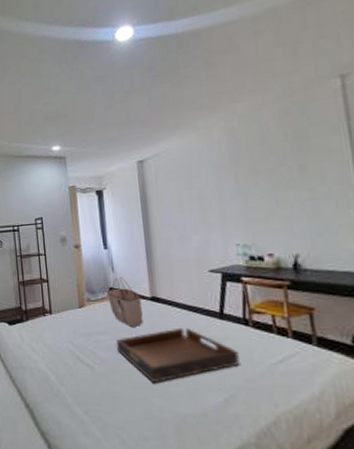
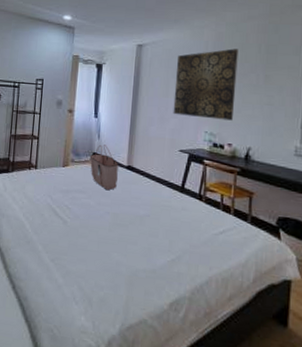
serving tray: present [117,327,240,384] -> none [90,195,190,241]
wall art: none [187,142,268,231] -> present [173,48,239,121]

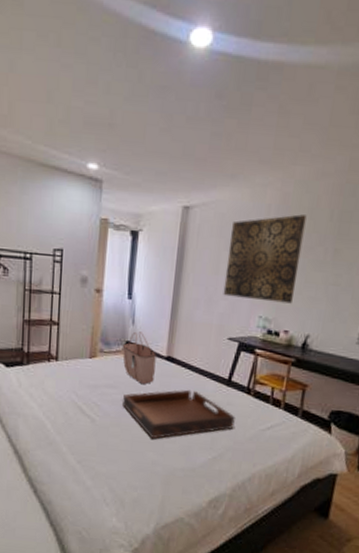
serving tray: none [90,195,190,241] -> present [123,389,235,439]

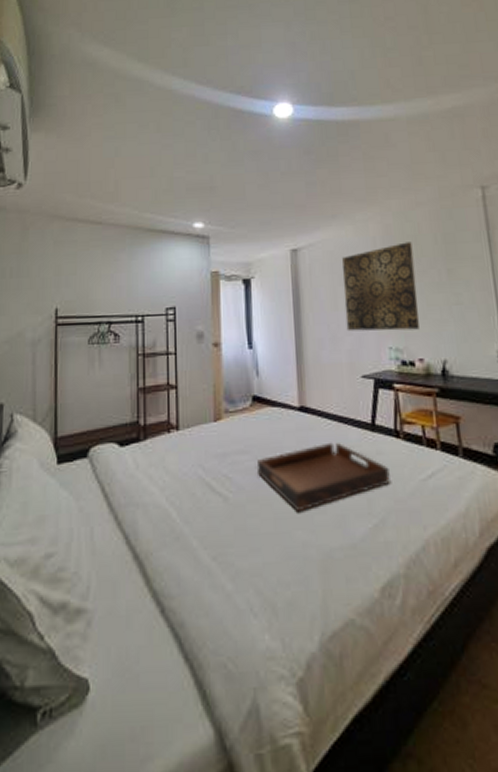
tote bag: present [122,332,156,384] -> none [248,383,289,443]

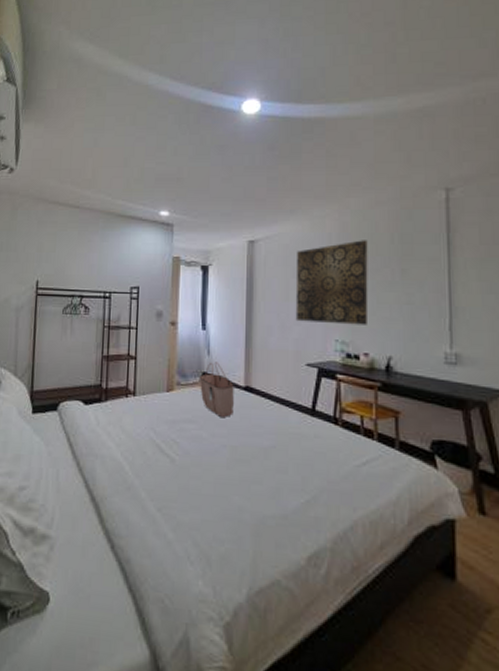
tote bag: none [248,383,289,443] -> present [199,362,234,417]
serving tray: present [257,442,390,513] -> none [203,421,325,481]

